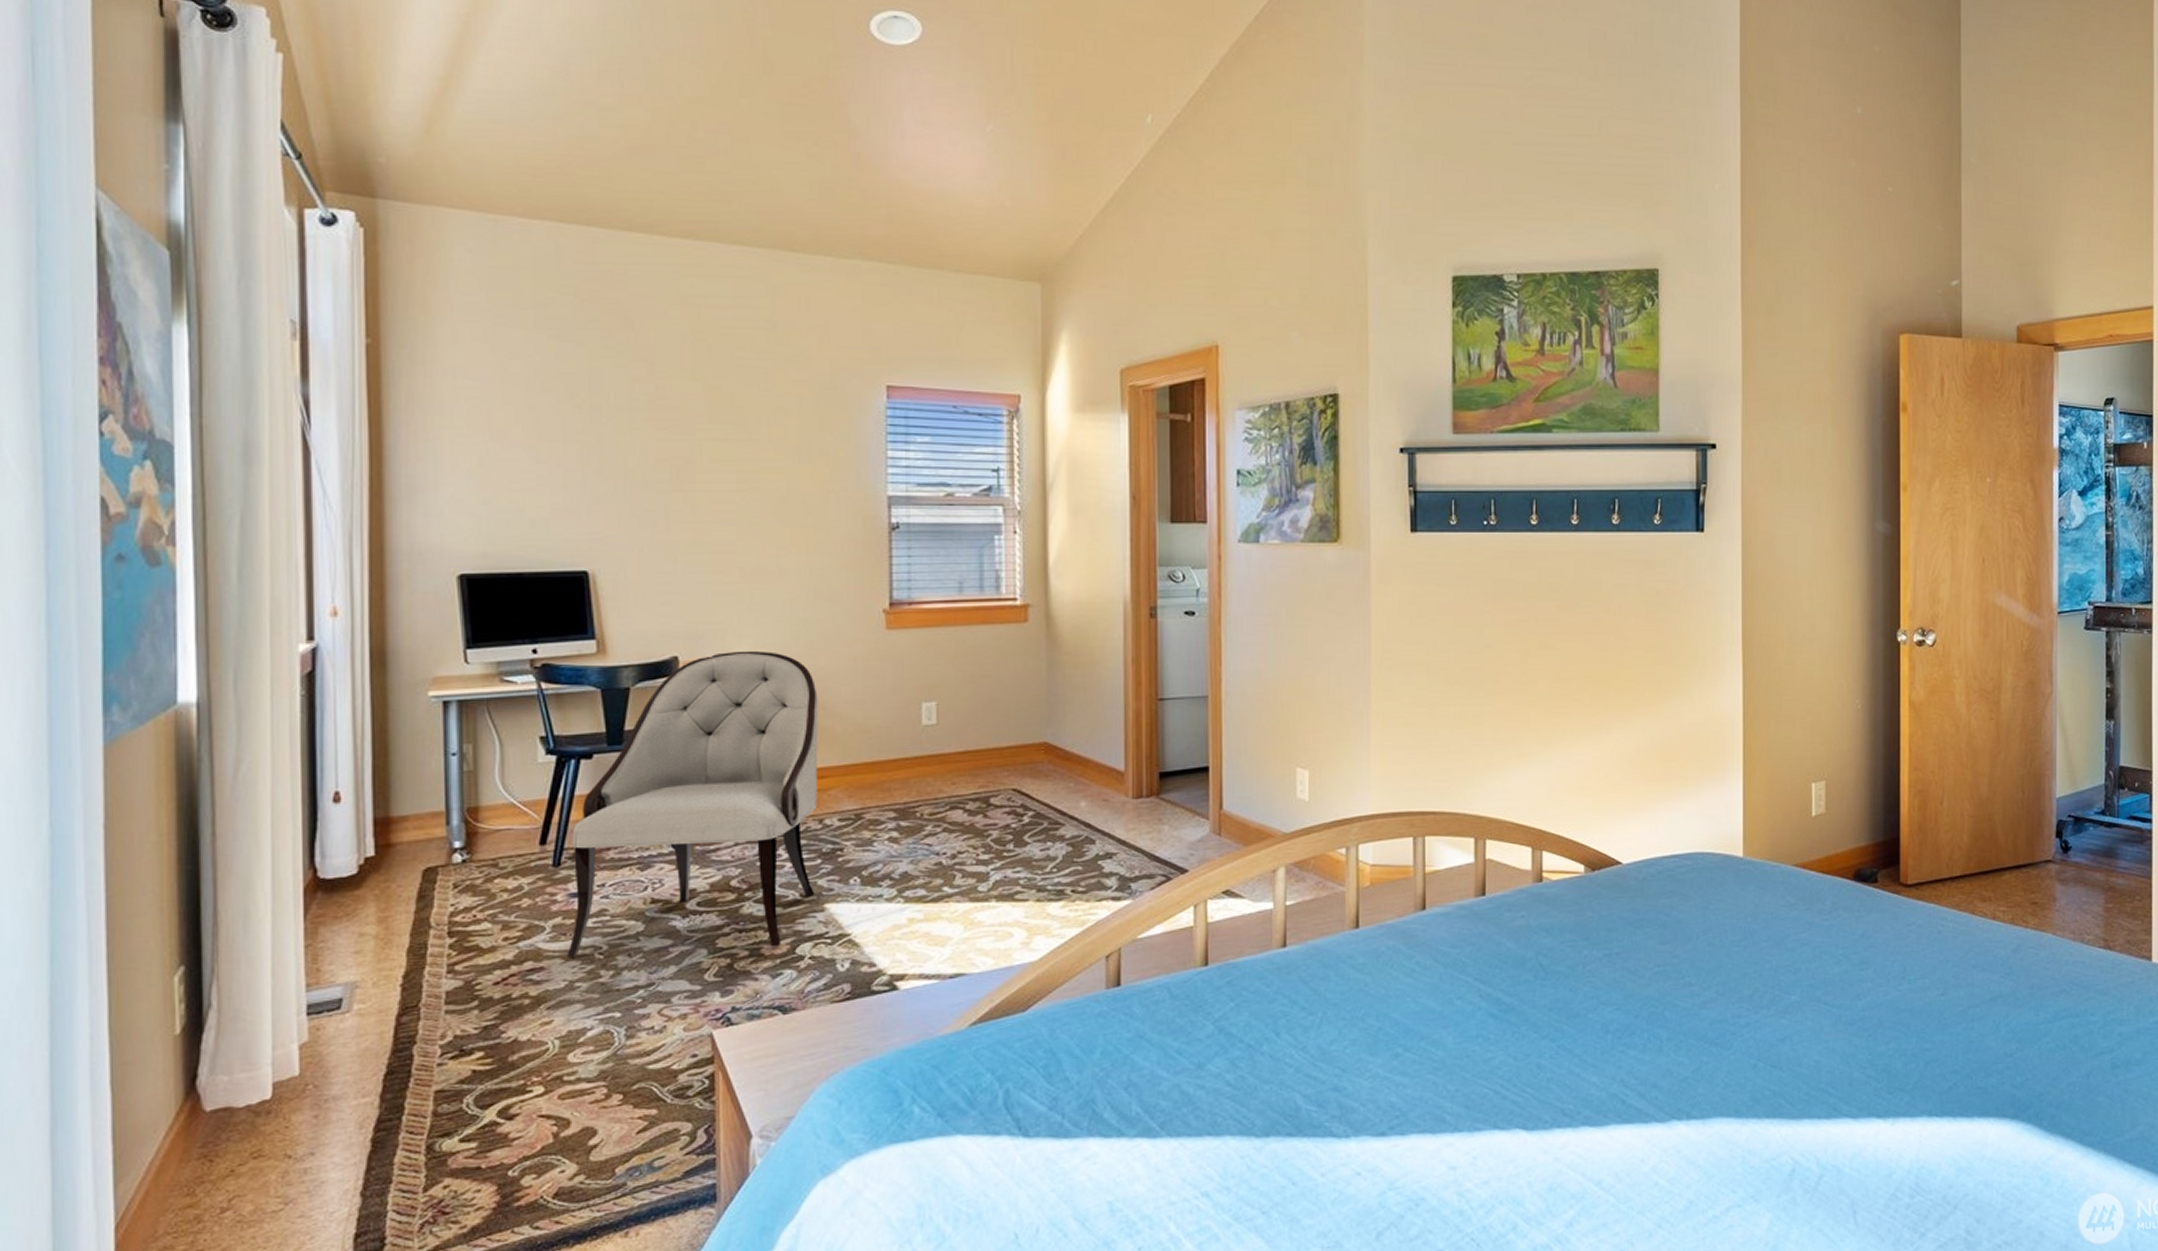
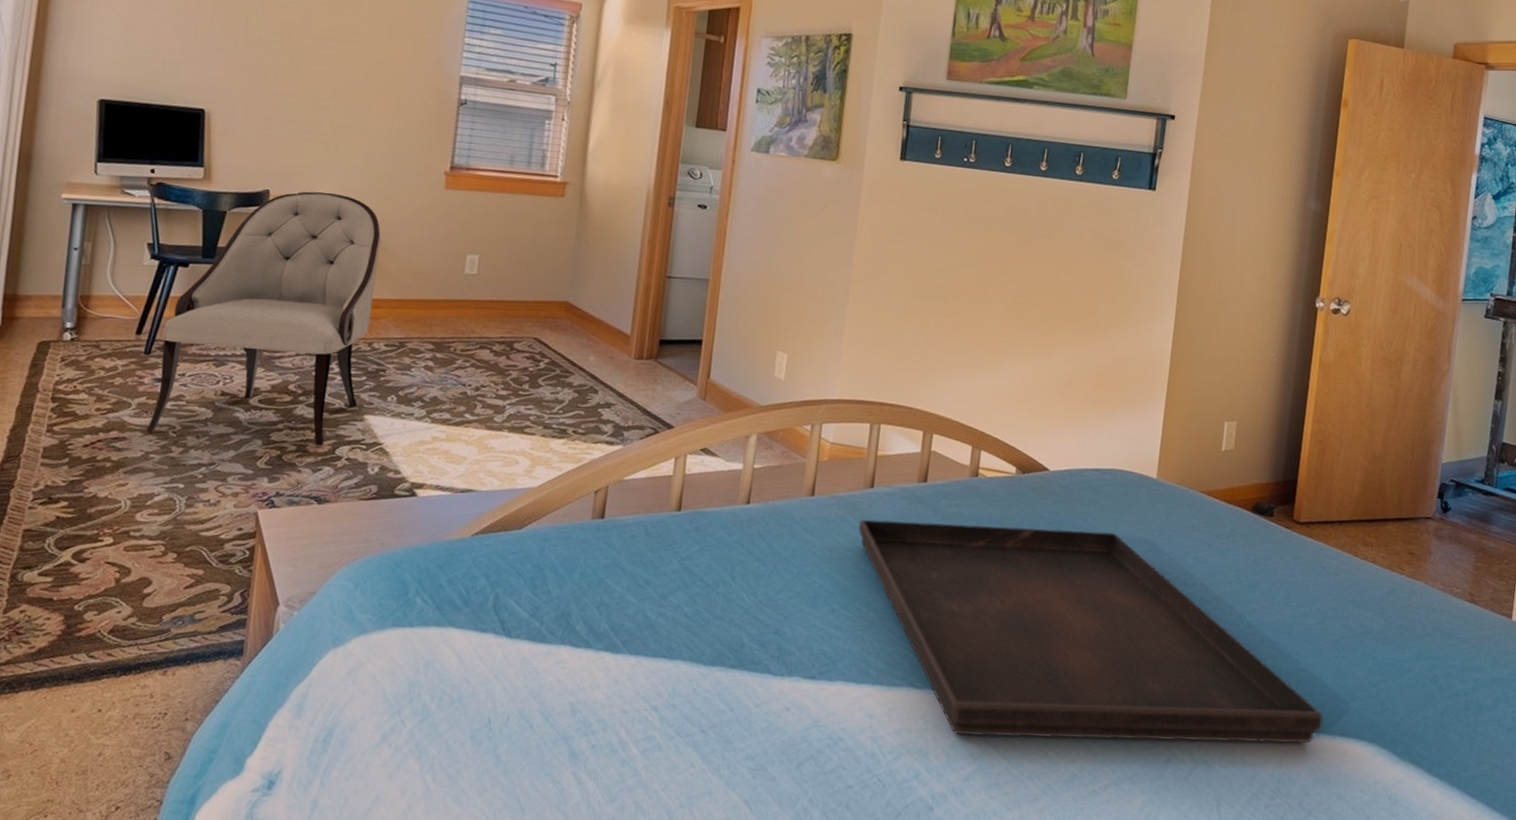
serving tray: none [1413,924,1959,1176] -> present [858,519,1324,744]

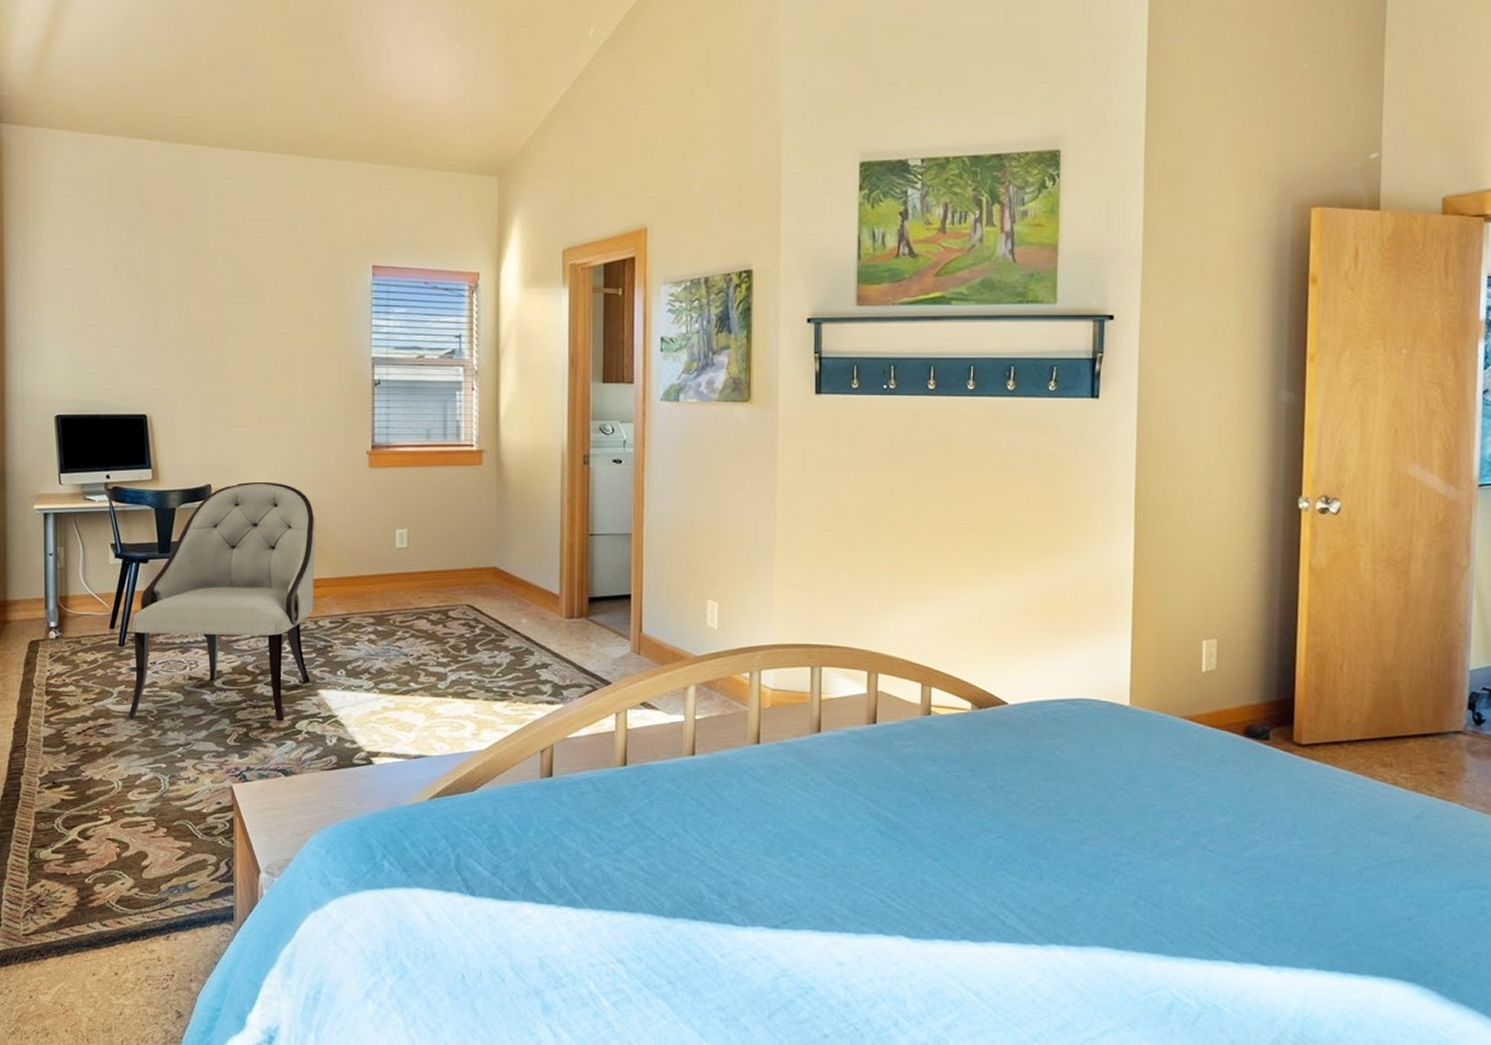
serving tray: present [858,519,1324,744] -> none [808,764,1350,985]

